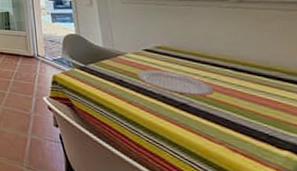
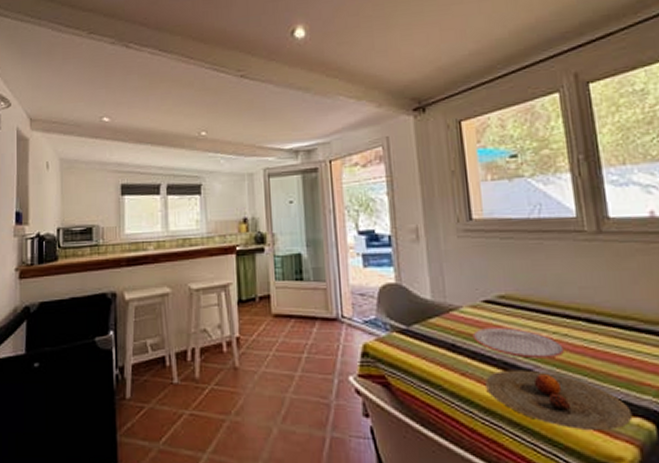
plate: none [148,102,282,159] -> present [485,370,633,431]

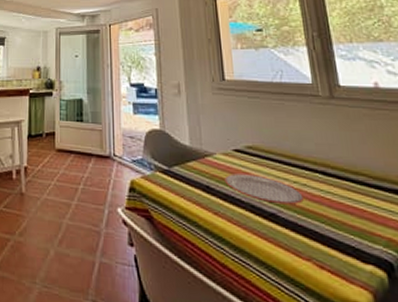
plate: present [485,370,633,431] -> none [235,212,366,276]

